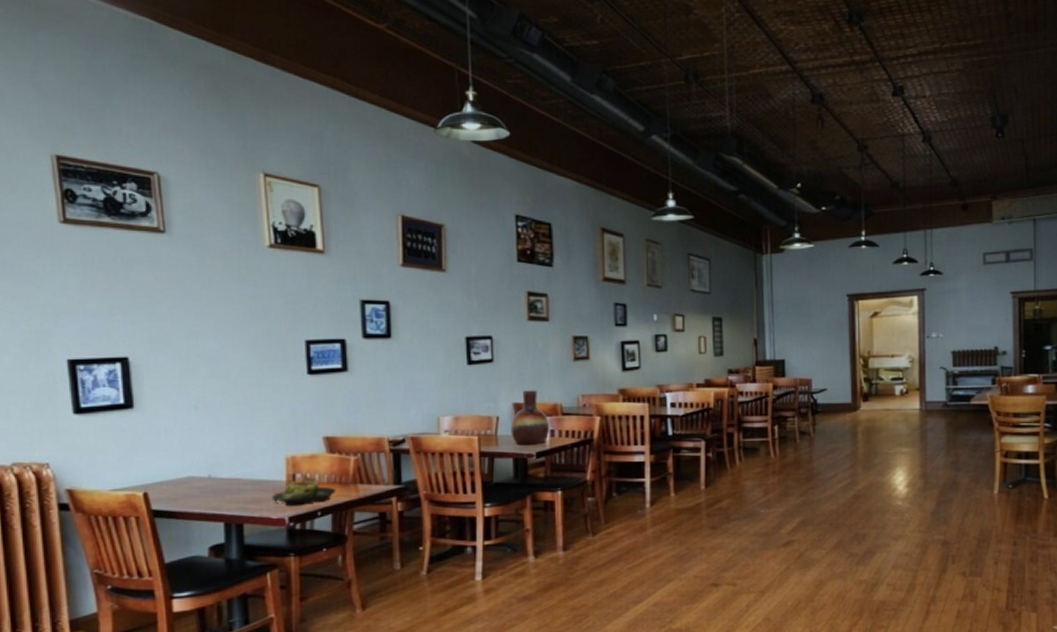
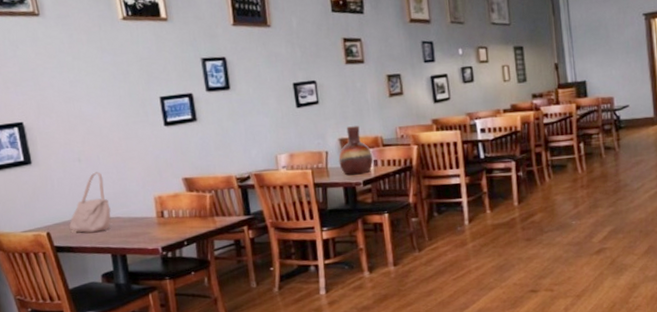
handbag: none [173,423,230,495] -> present [69,172,111,233]
salad: present [271,474,336,507] -> none [146,211,198,238]

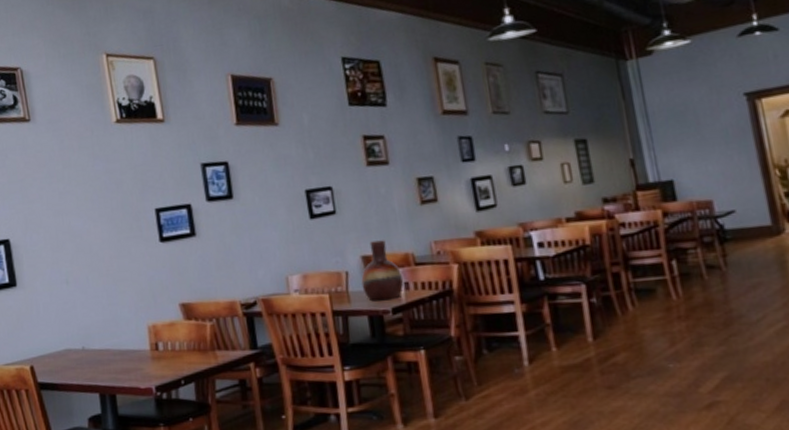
handbag: present [69,172,111,233] -> none [54,295,100,367]

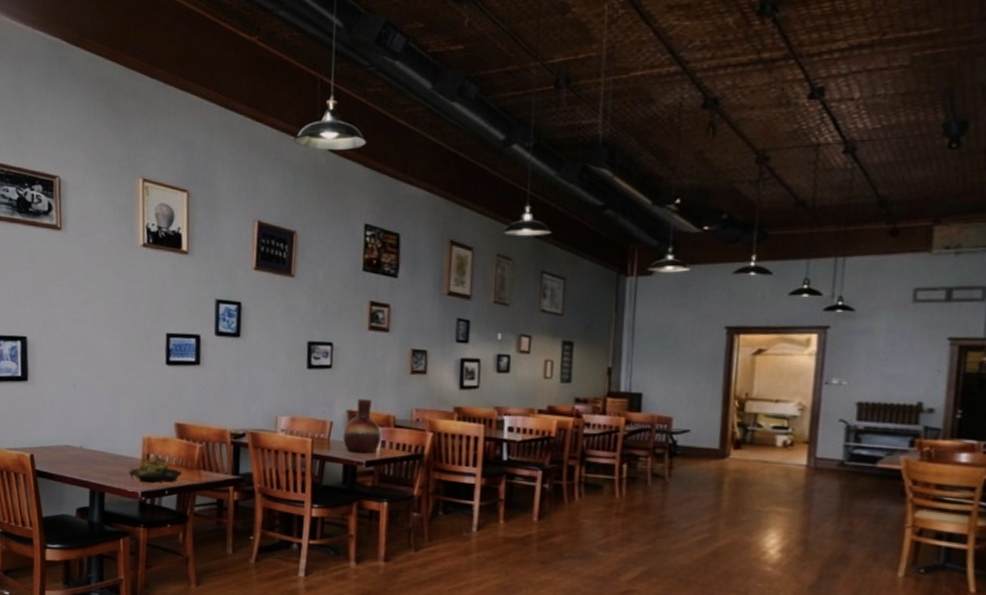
salad: none [138,343,197,376] -> present [128,455,183,483]

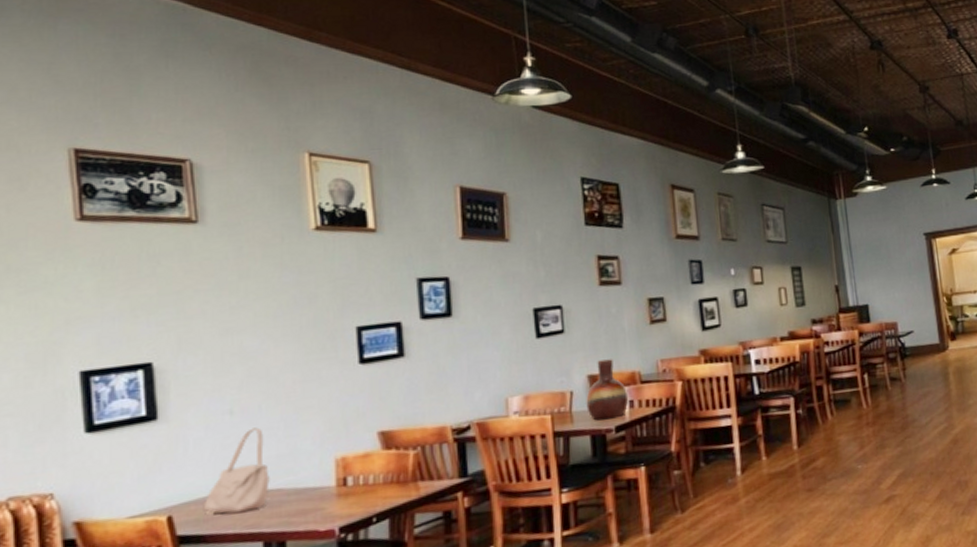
handbag: none [53,400,97,464] -> present [203,427,270,514]
salad: present [128,455,183,483] -> none [319,476,394,515]

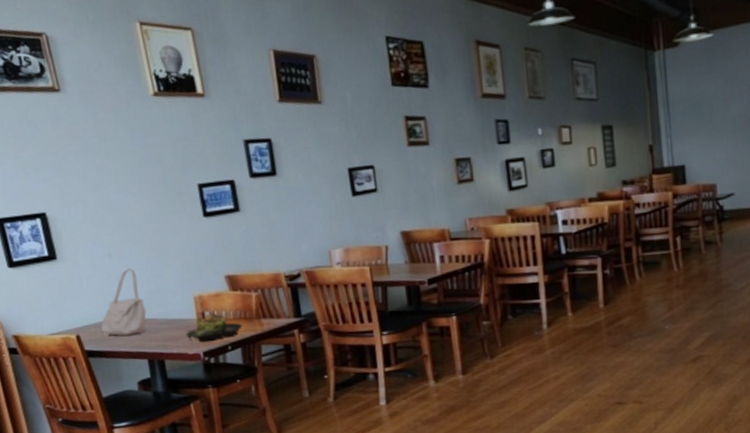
salad: none [319,476,394,515] -> present [185,312,243,342]
vase: present [586,359,629,420] -> none [400,217,440,273]

